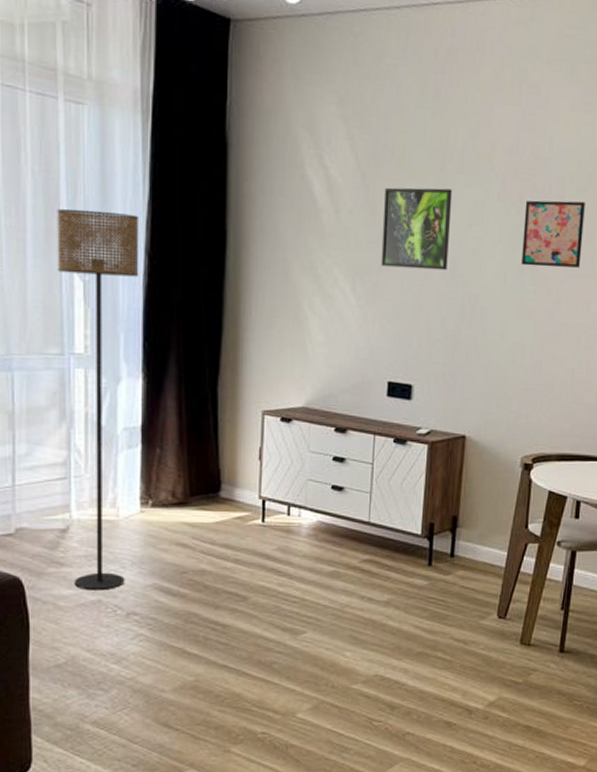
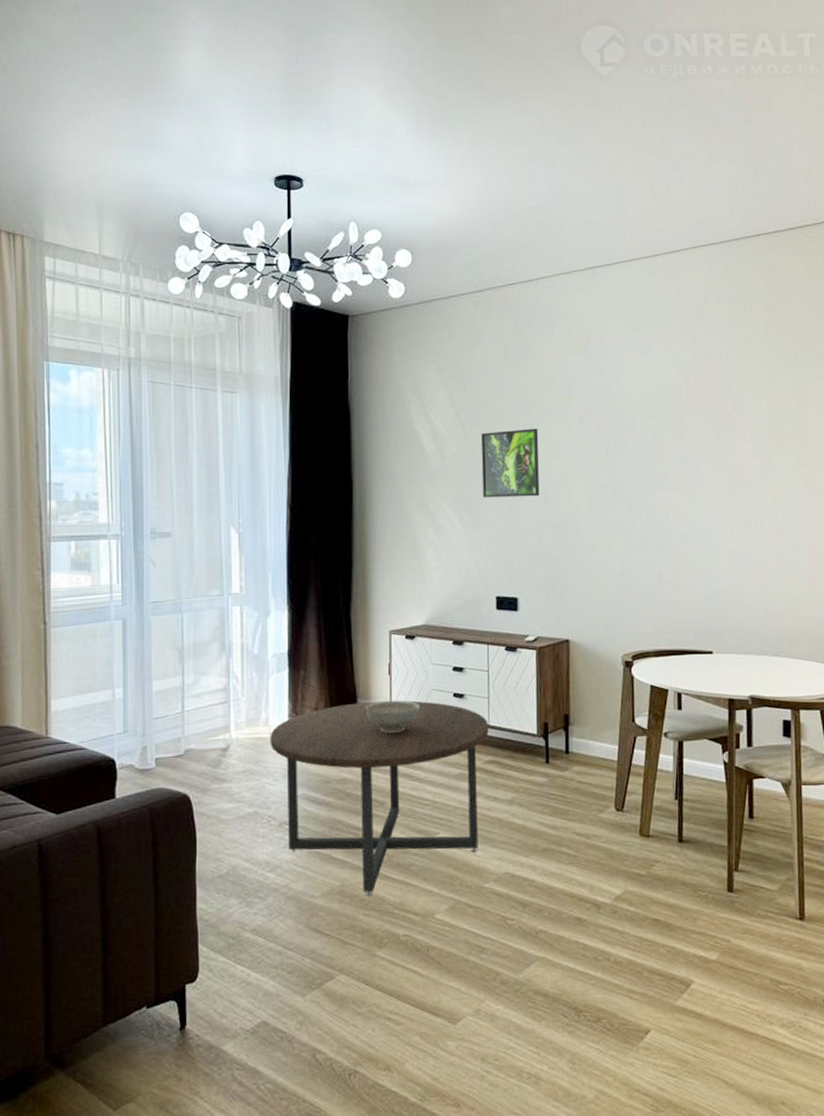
floor lamp: present [57,208,139,591] -> none [217,474,283,803]
coffee table: none [118,489,369,693] -> present [270,700,489,896]
decorative bowl: none [230,488,293,525] -> present [365,700,420,734]
wall art: present [521,200,585,268] -> none [601,427,656,486]

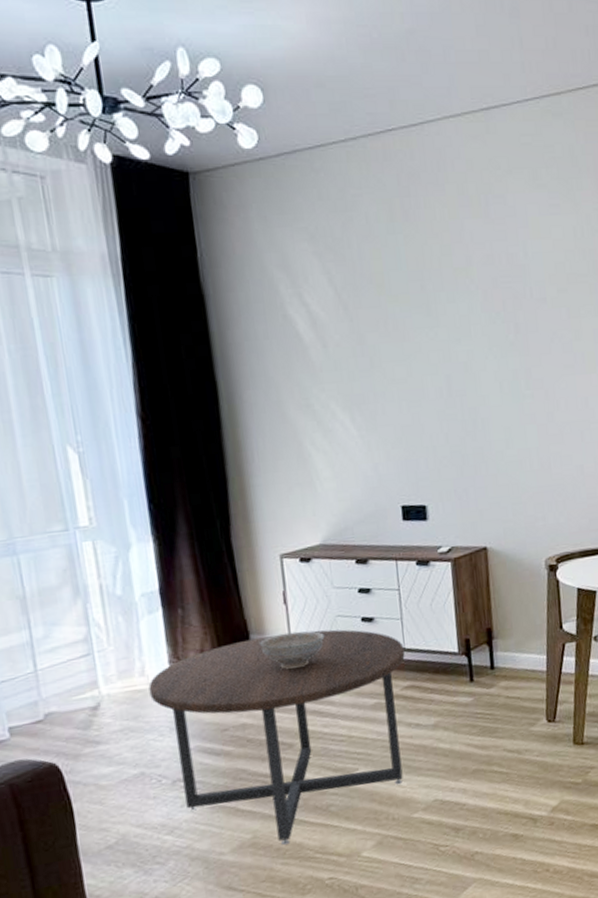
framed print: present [480,428,540,498] -> none [369,308,443,393]

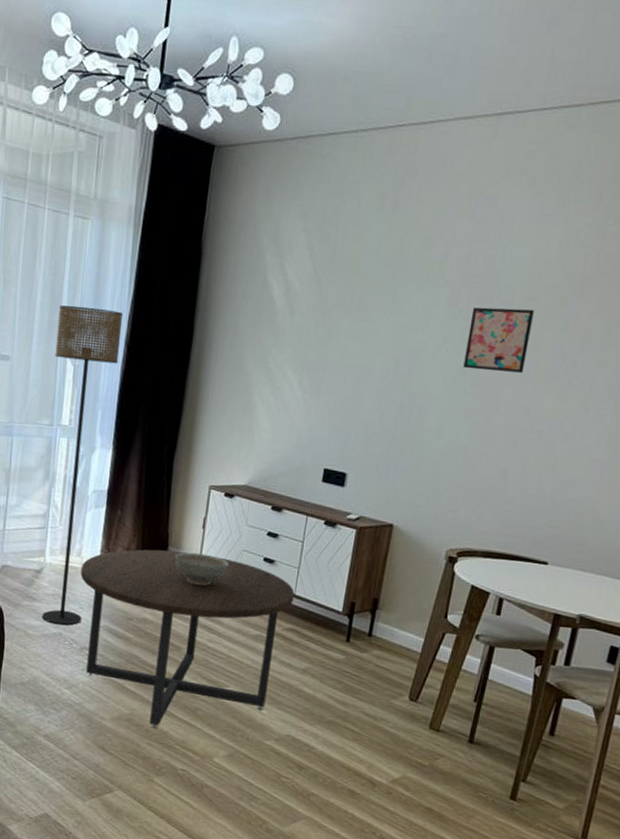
floor lamp: none [40,379,166,765] -> present [42,305,122,626]
wall art: none [509,300,573,372] -> present [463,307,534,373]

